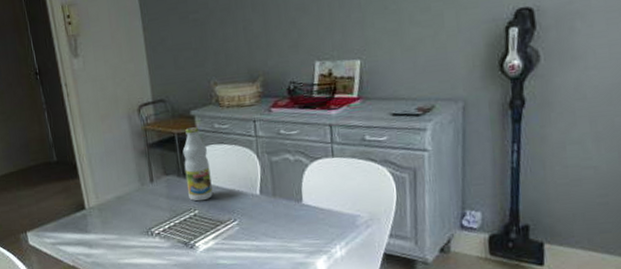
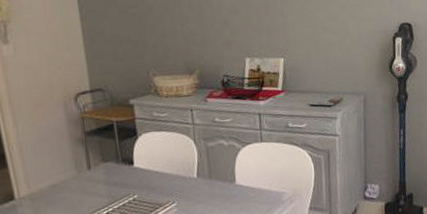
bottle: present [182,127,213,202] -> none [121,115,152,187]

